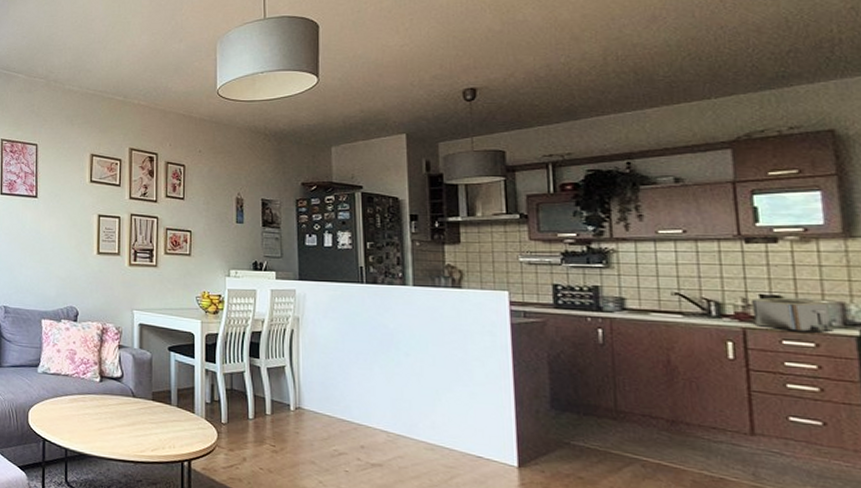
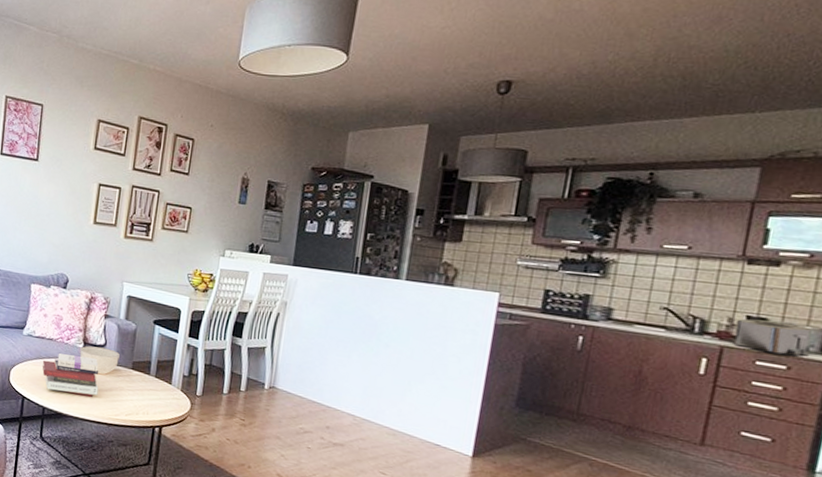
books: none [60,389,120,434] -> present [42,353,99,397]
bowl: none [97,379,138,409] -> present [79,346,120,375]

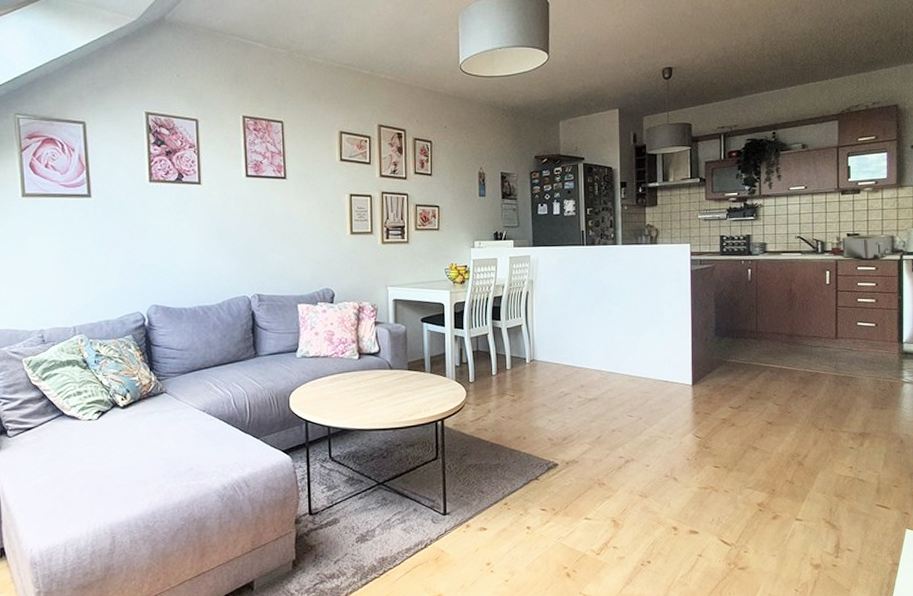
books: present [42,353,99,397] -> none [320,366,380,408]
bowl: present [79,346,120,375] -> none [356,354,395,382]

